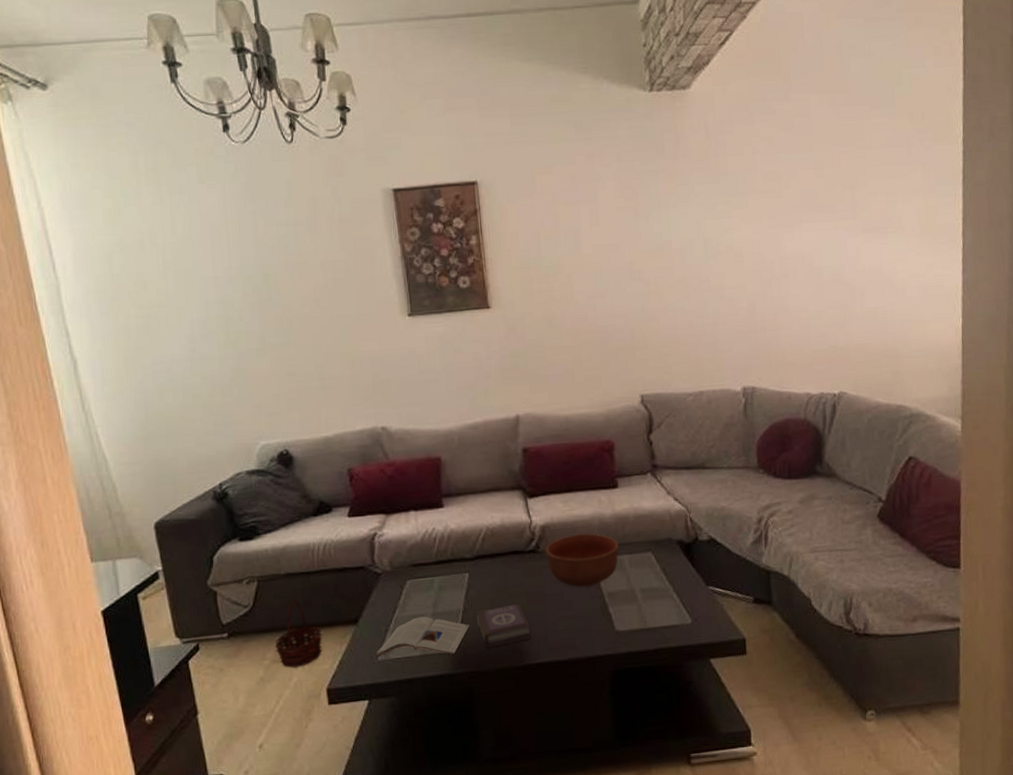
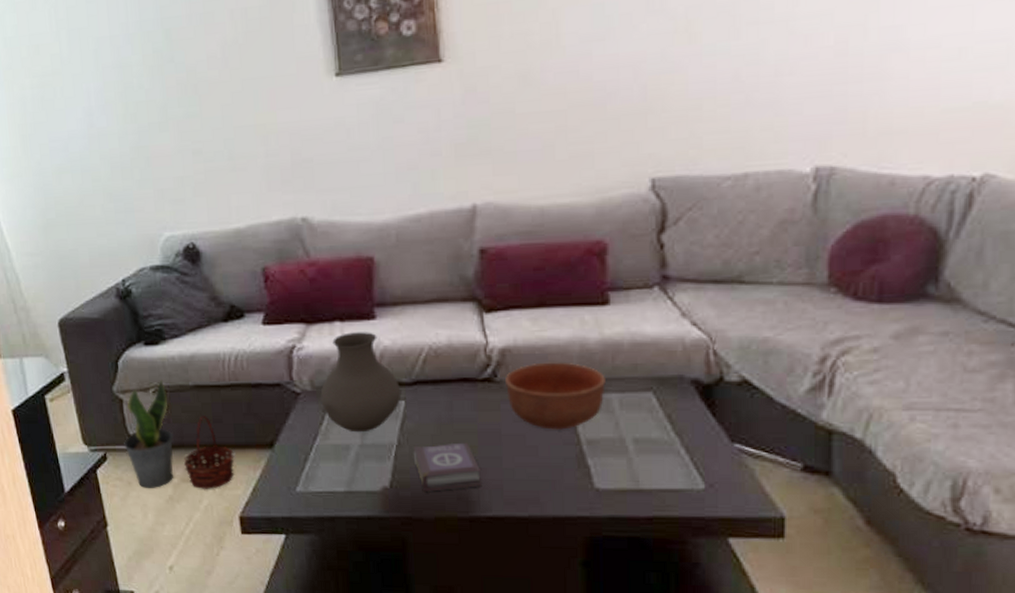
potted plant: none [216,571,266,673] -> present [123,380,174,488]
magazine: present [376,616,470,657] -> none [294,447,405,495]
vase: none [398,518,466,603] -> present [320,332,402,433]

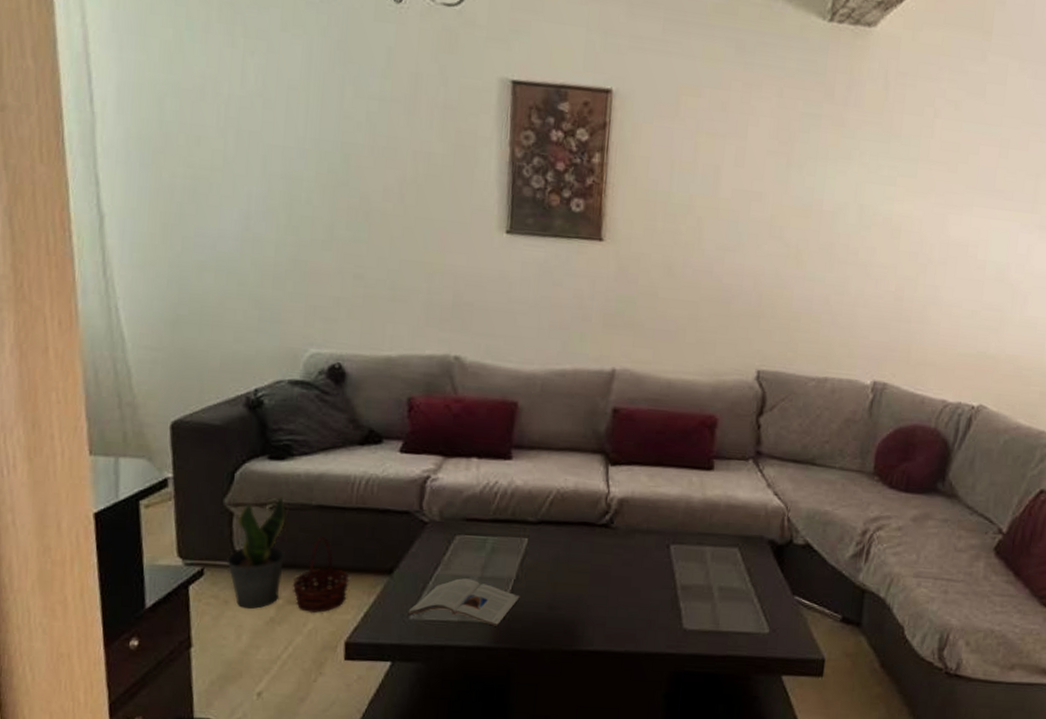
magazine: none [294,447,405,495] -> present [408,578,520,626]
vase: present [320,332,402,433] -> none [447,469,526,565]
book: present [413,442,482,492] -> none [529,580,588,625]
bowl: present [504,362,606,430] -> none [619,514,703,575]

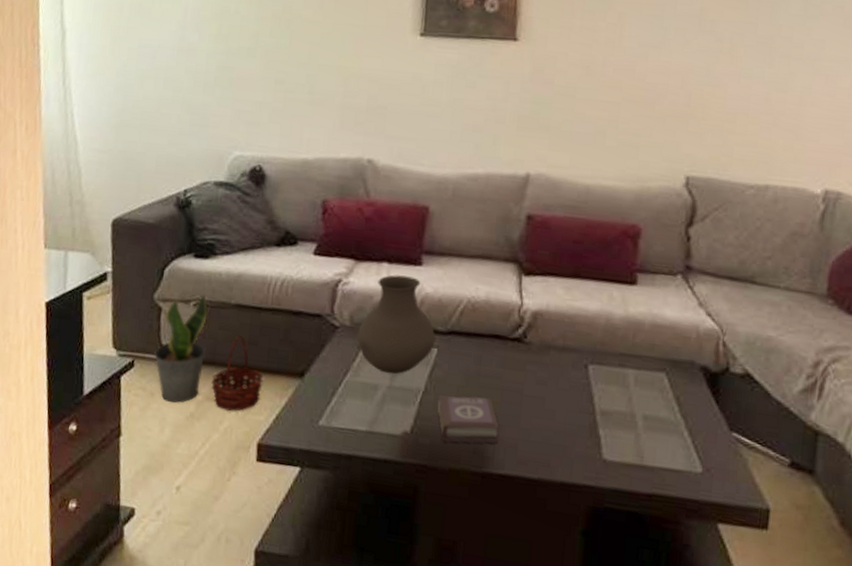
magazine: present [408,578,520,626] -> none [317,386,429,440]
vase: none [447,469,526,565] -> present [357,274,436,375]
book: none [529,580,588,625] -> present [437,393,499,444]

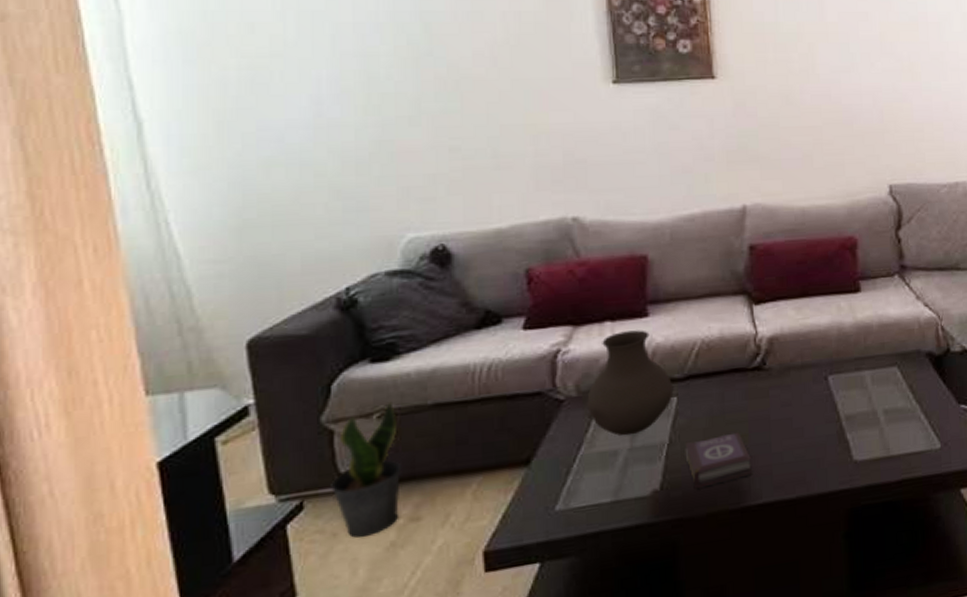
basket: present [210,335,263,411] -> none [413,438,481,526]

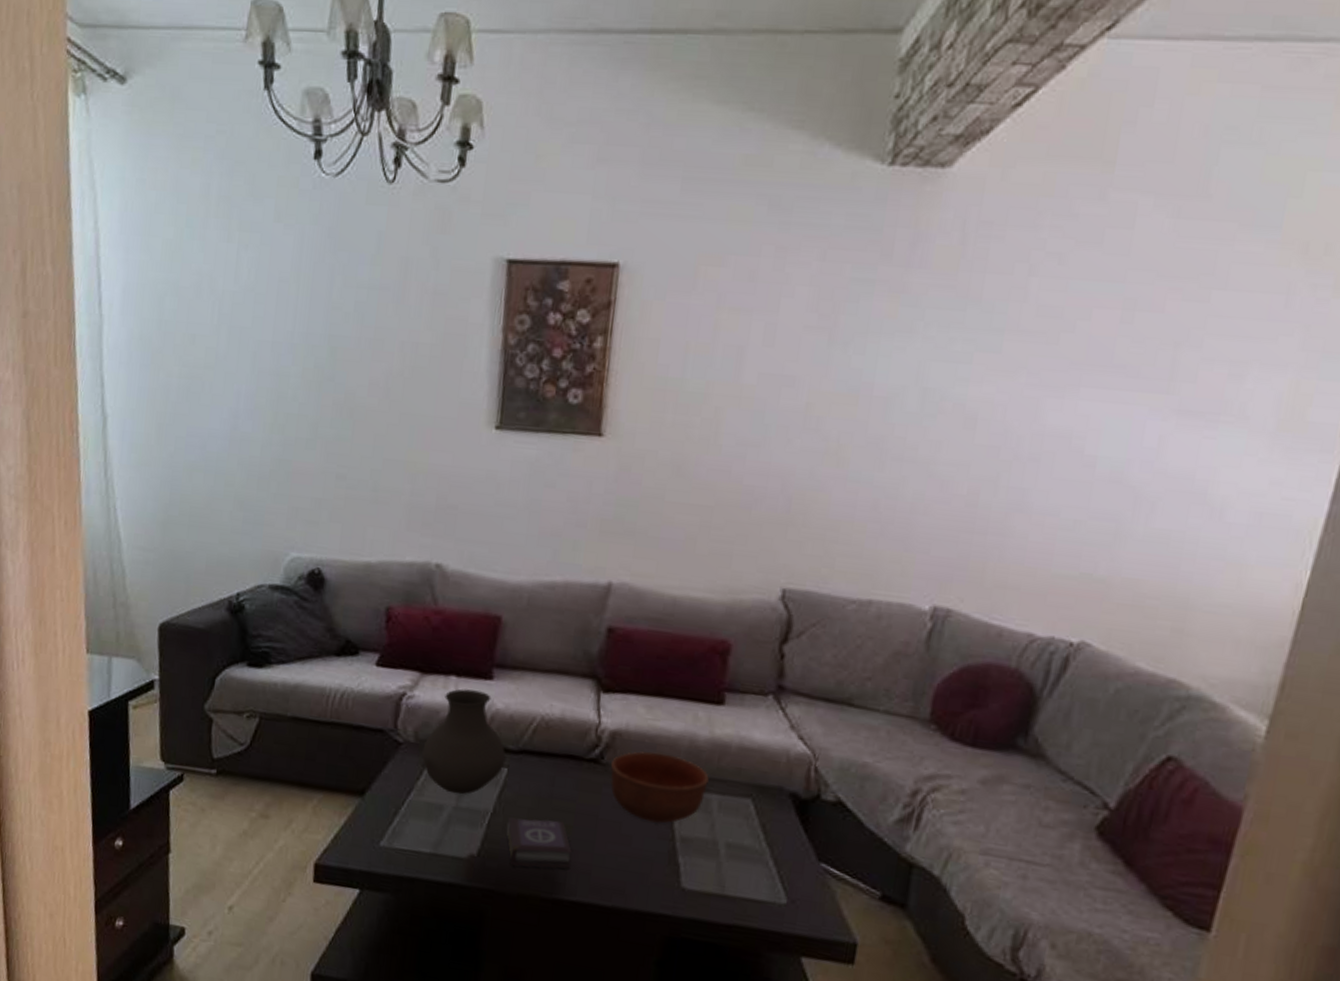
potted plant: present [329,401,402,538] -> none [203,705,262,820]
bowl: none [772,346,860,411] -> present [610,751,709,824]

